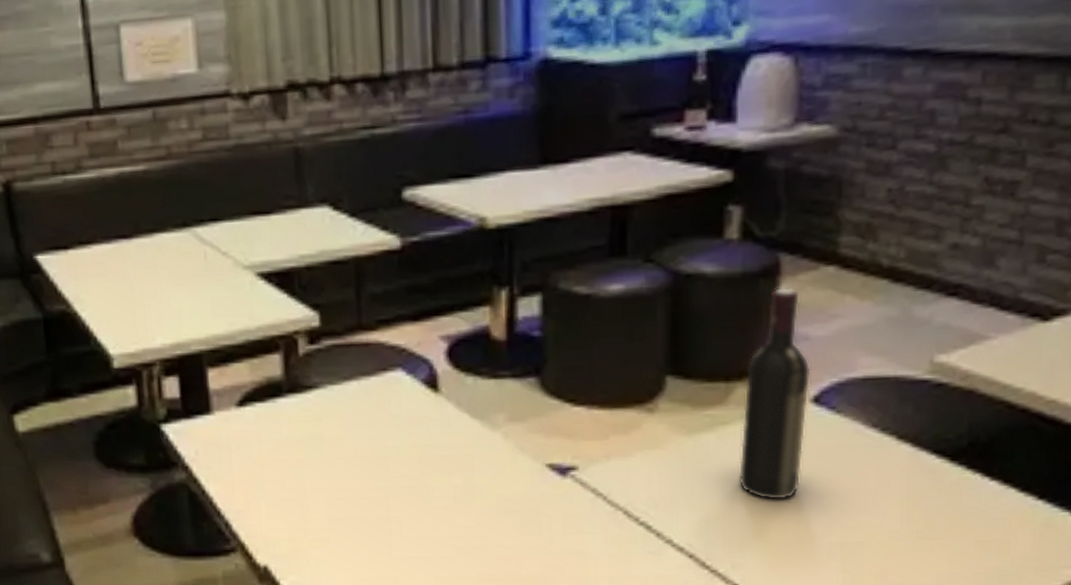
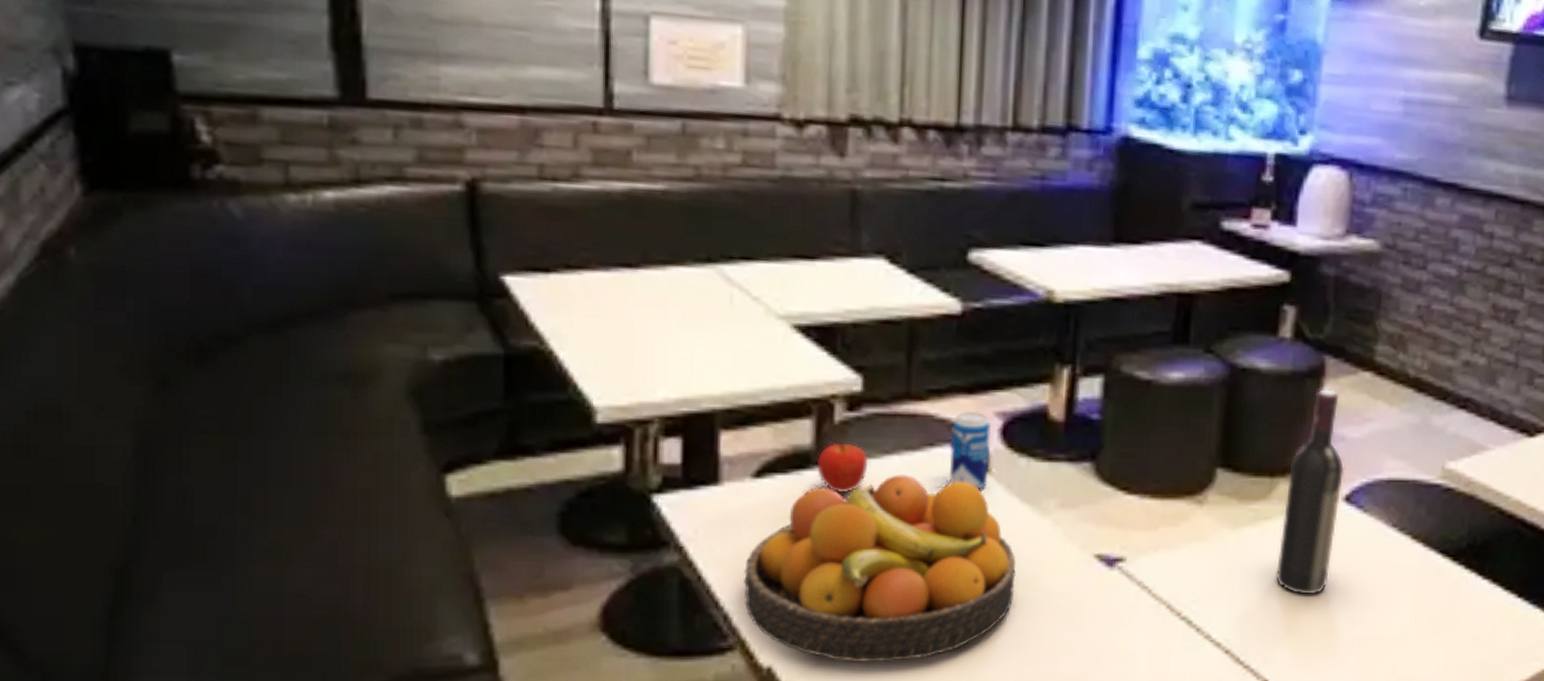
fruit bowl: none [237,397,473,564] -> present [744,474,1016,663]
fruit: none [287,373,331,417] -> present [816,444,869,494]
beverage can: none [401,336,438,408] -> present [949,410,992,490]

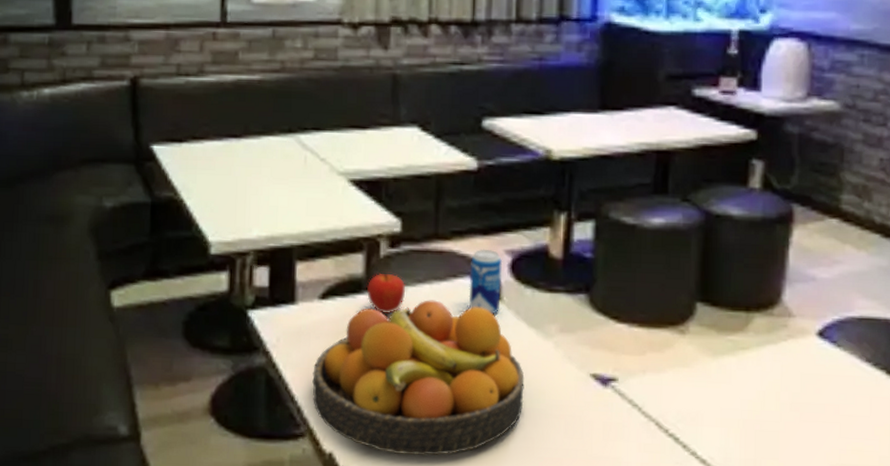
wine bottle: present [1275,389,1345,595] -> none [754,234,817,422]

